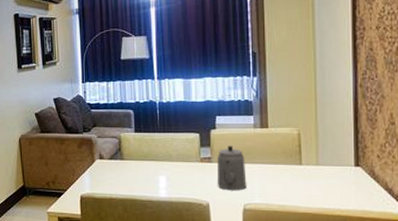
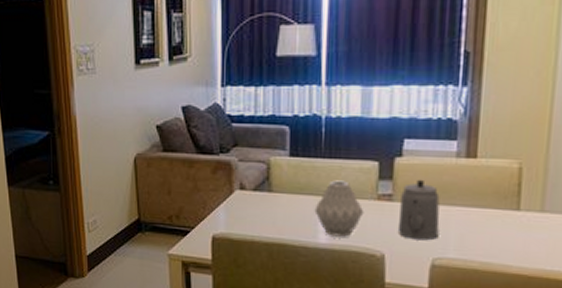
vase: none [155,149,192,191] -> present [314,180,364,237]

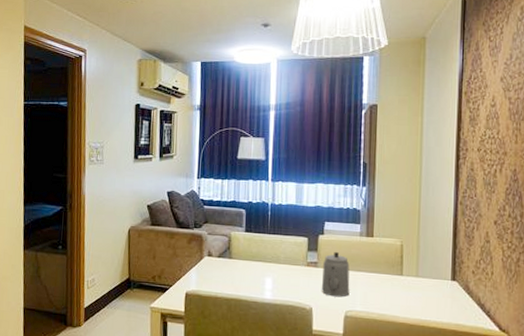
vase: present [314,180,364,237] -> none [262,251,298,294]

